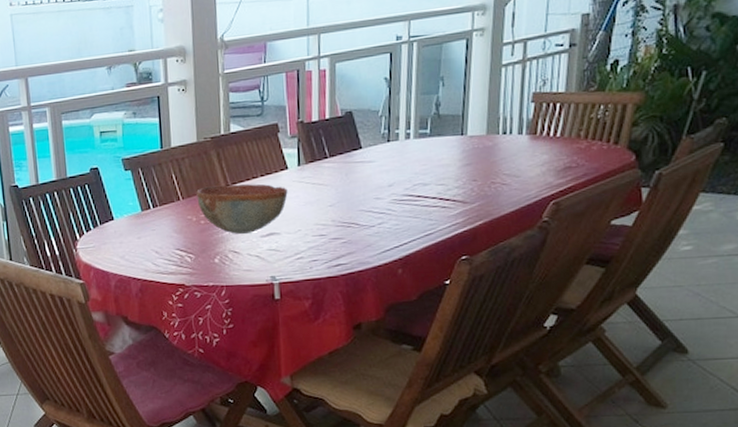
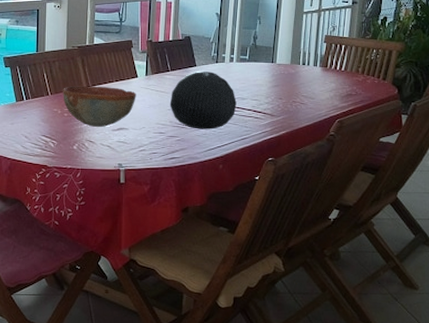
decorative ball: none [330,153,417,227] -> present [170,70,237,129]

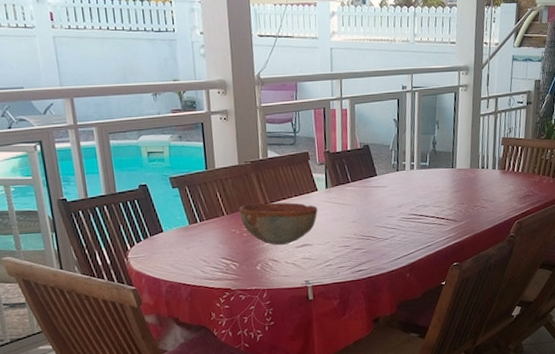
decorative ball: present [170,70,237,129] -> none [353,180,420,240]

